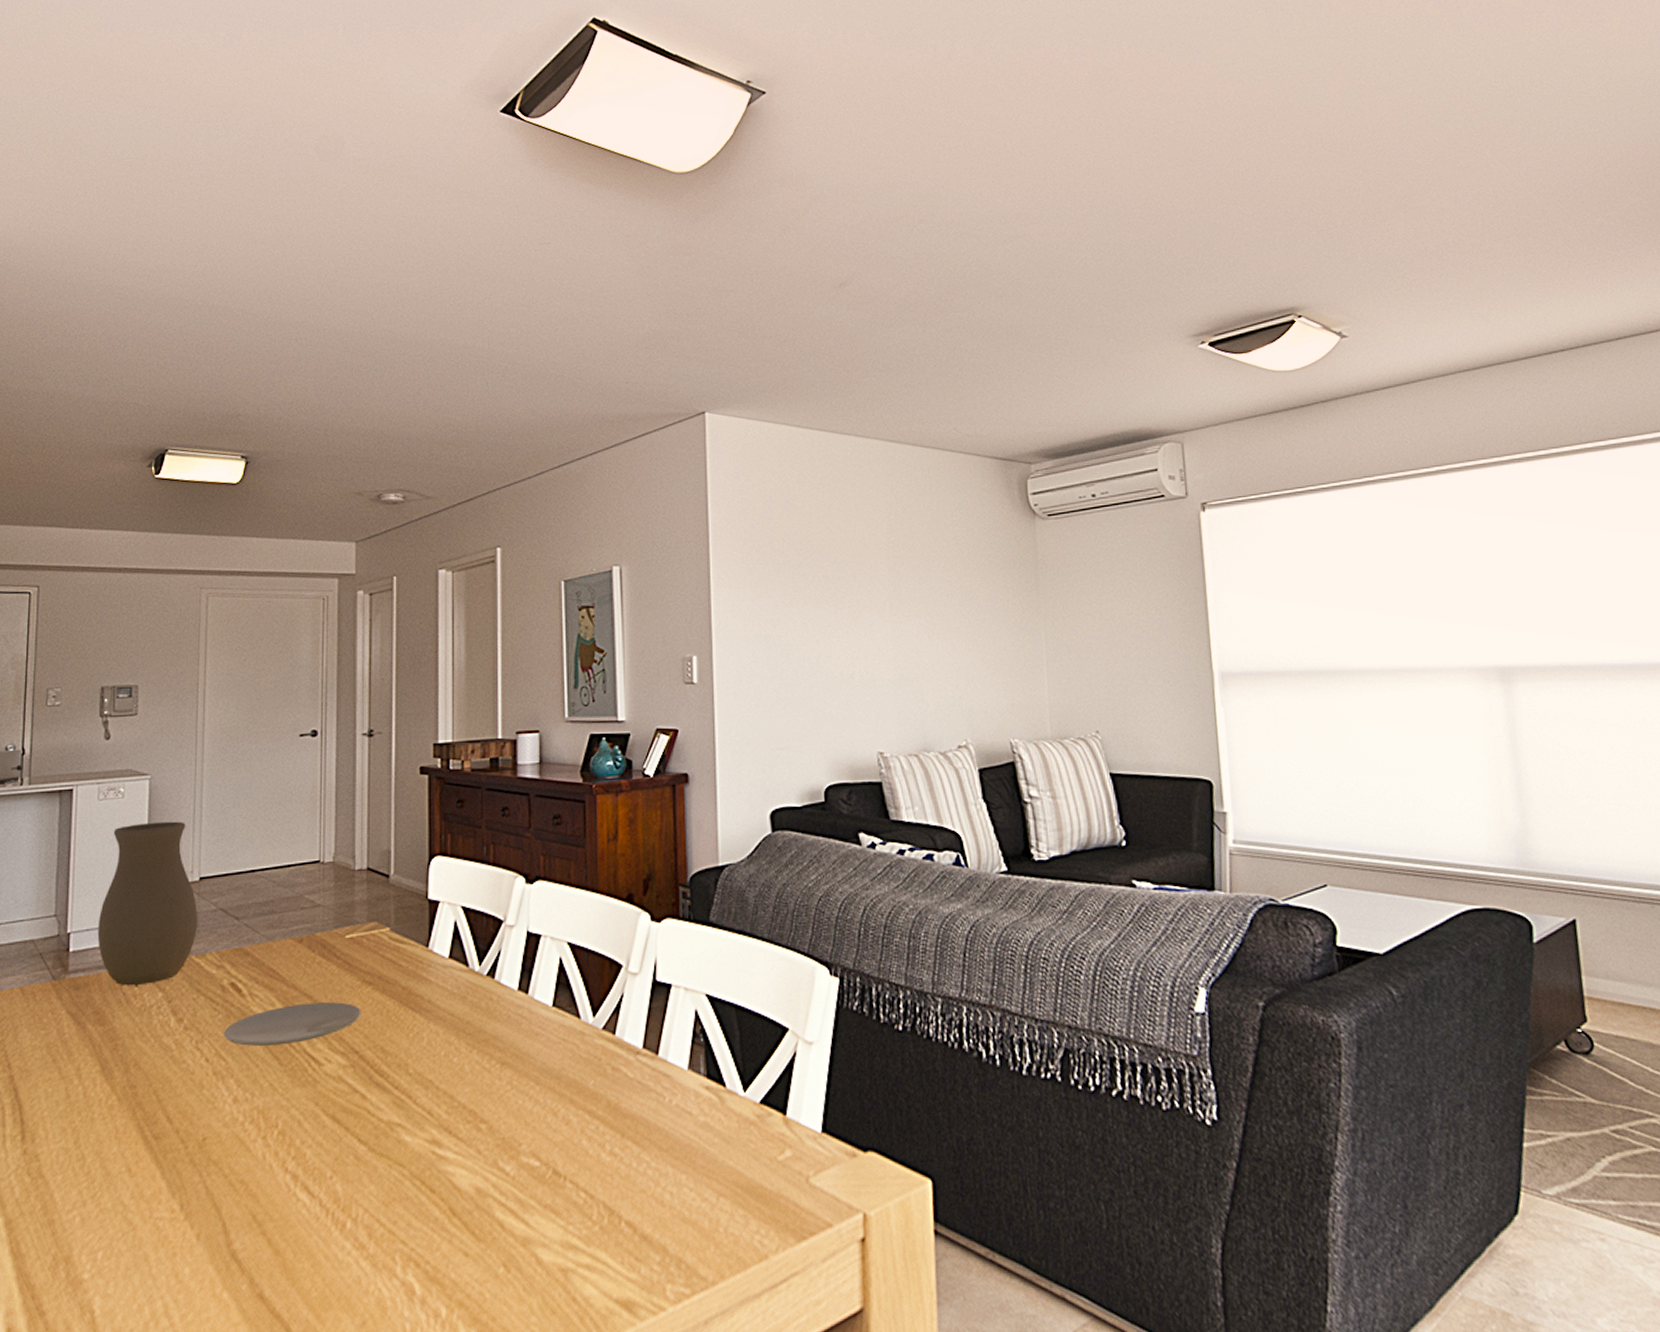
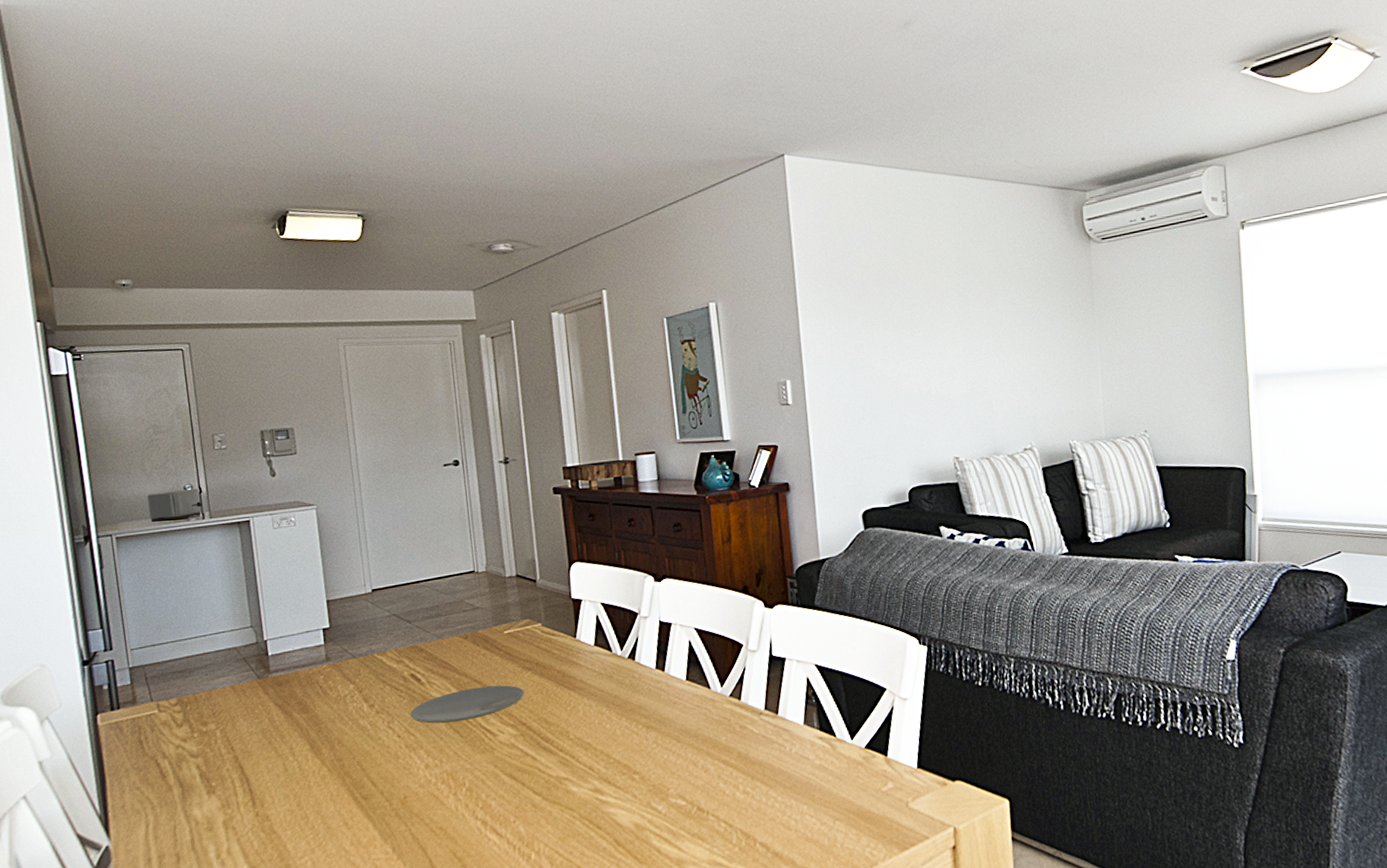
vase: present [97,821,198,987] -> none [289,543,376,682]

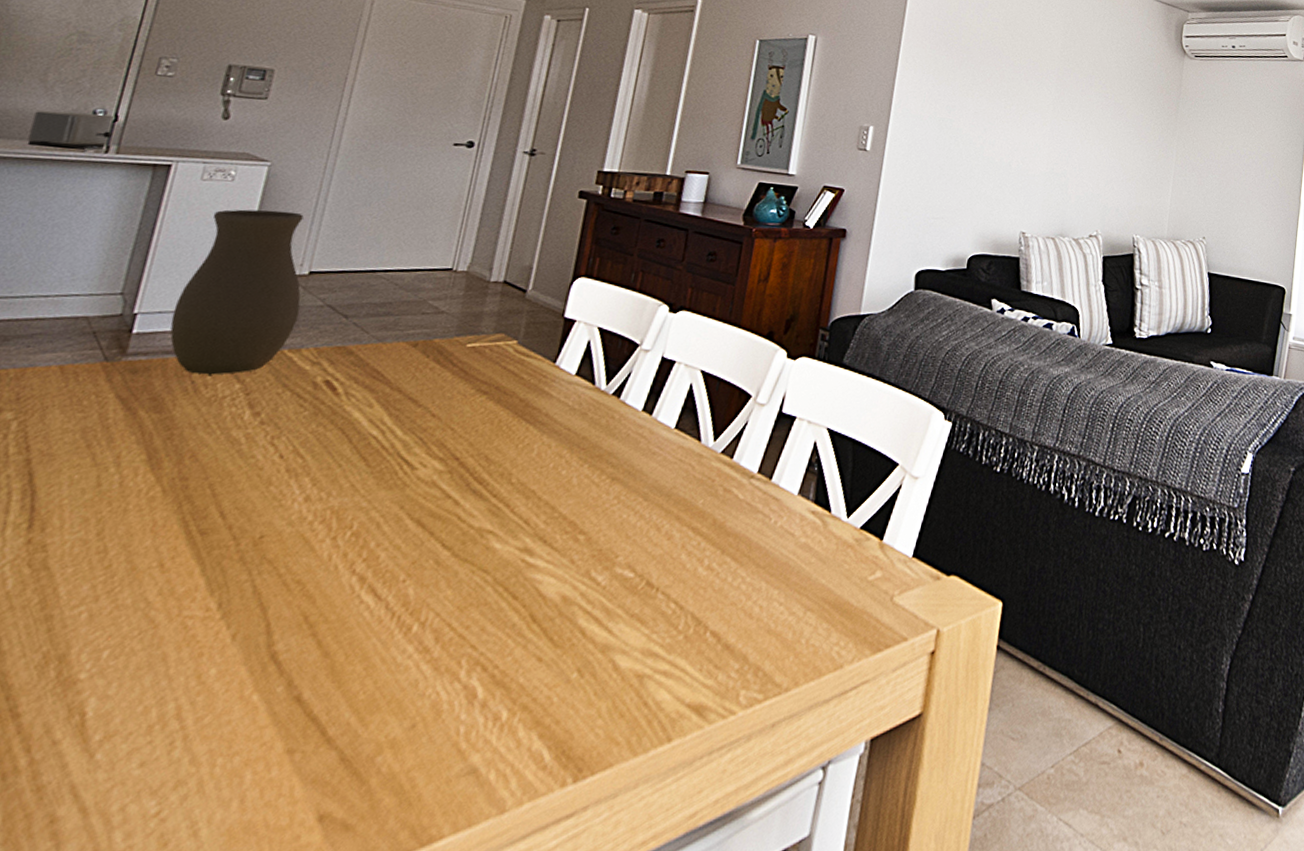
vase: none [289,543,376,682] -> present [170,209,304,377]
plate: present [410,685,525,724] -> none [306,407,470,447]

